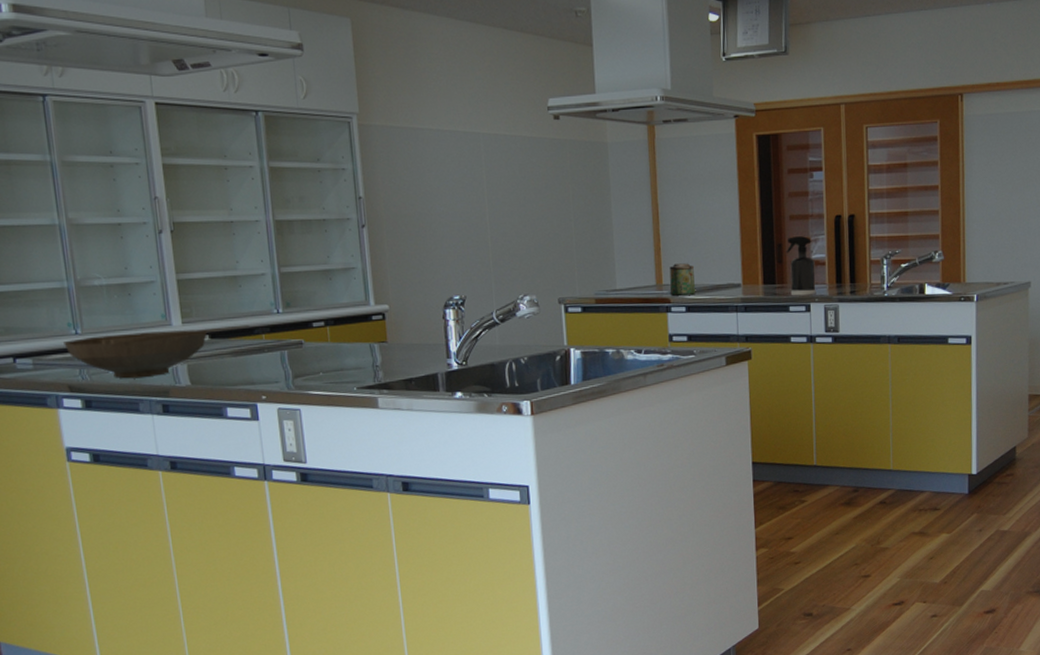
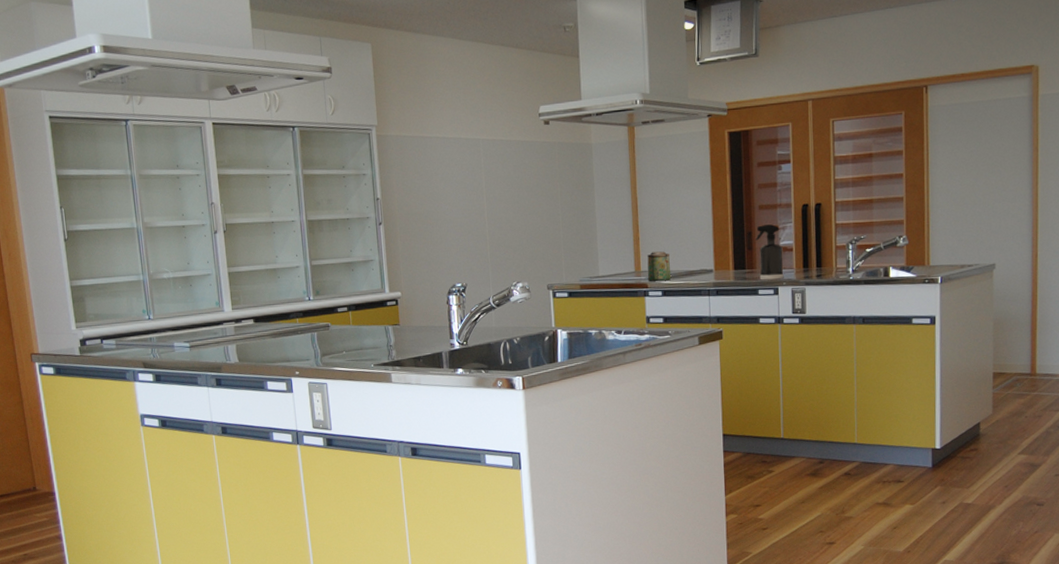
ramen bowl: present [63,324,250,379] -> none [139,310,286,357]

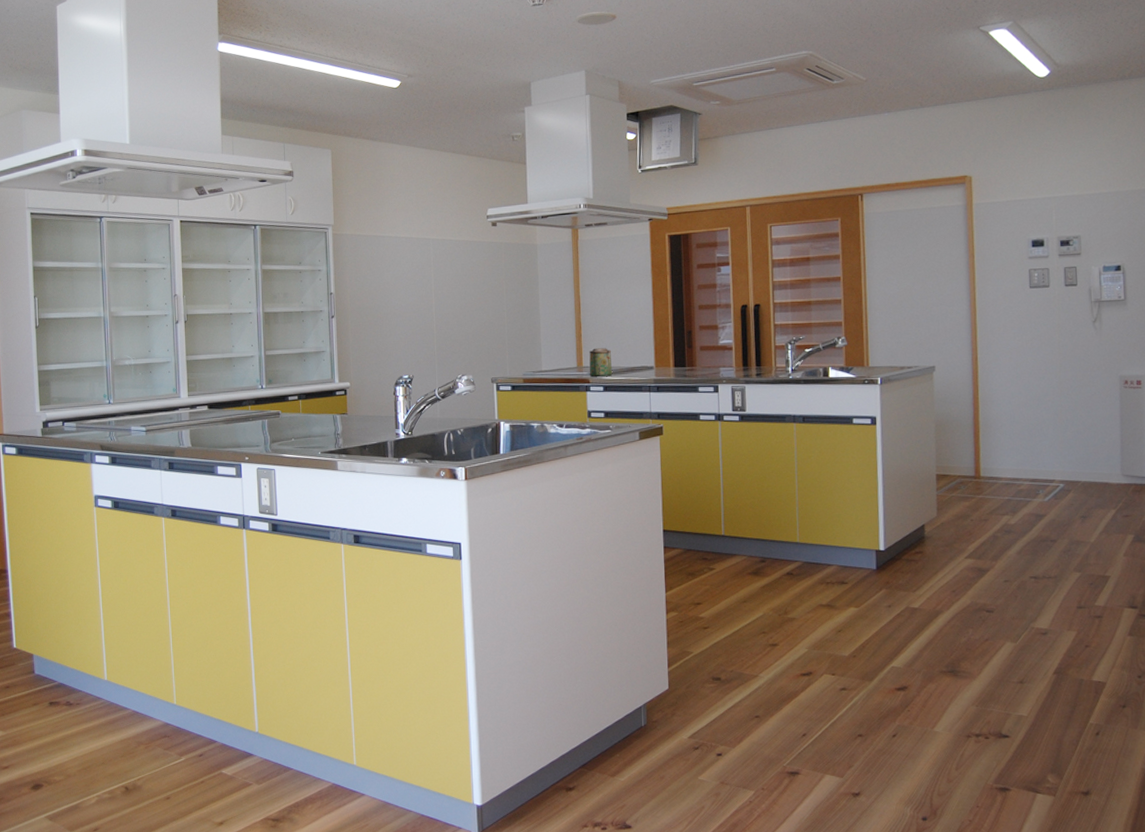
spray bottle: present [755,224,784,280] -> none [695,324,724,378]

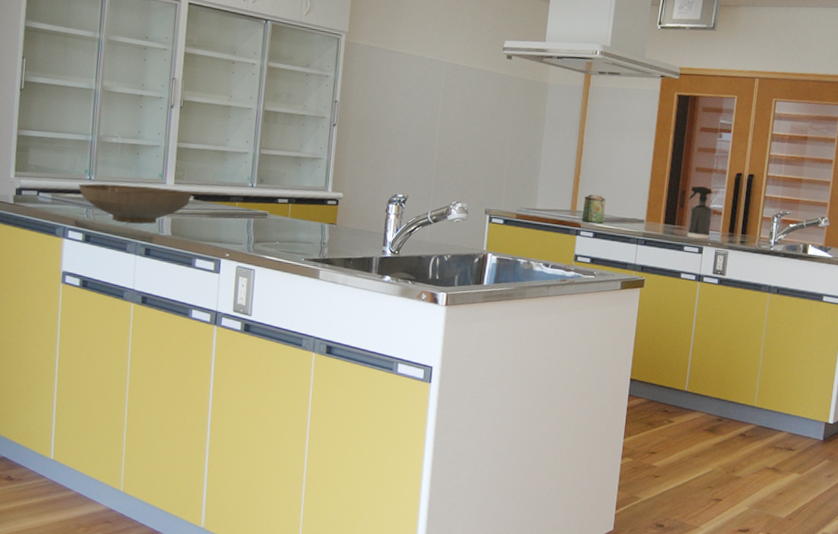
ramen bowl: none [100,397,239,441] -> present [79,183,227,224]
spray bottle: none [695,324,724,378] -> present [687,186,713,240]

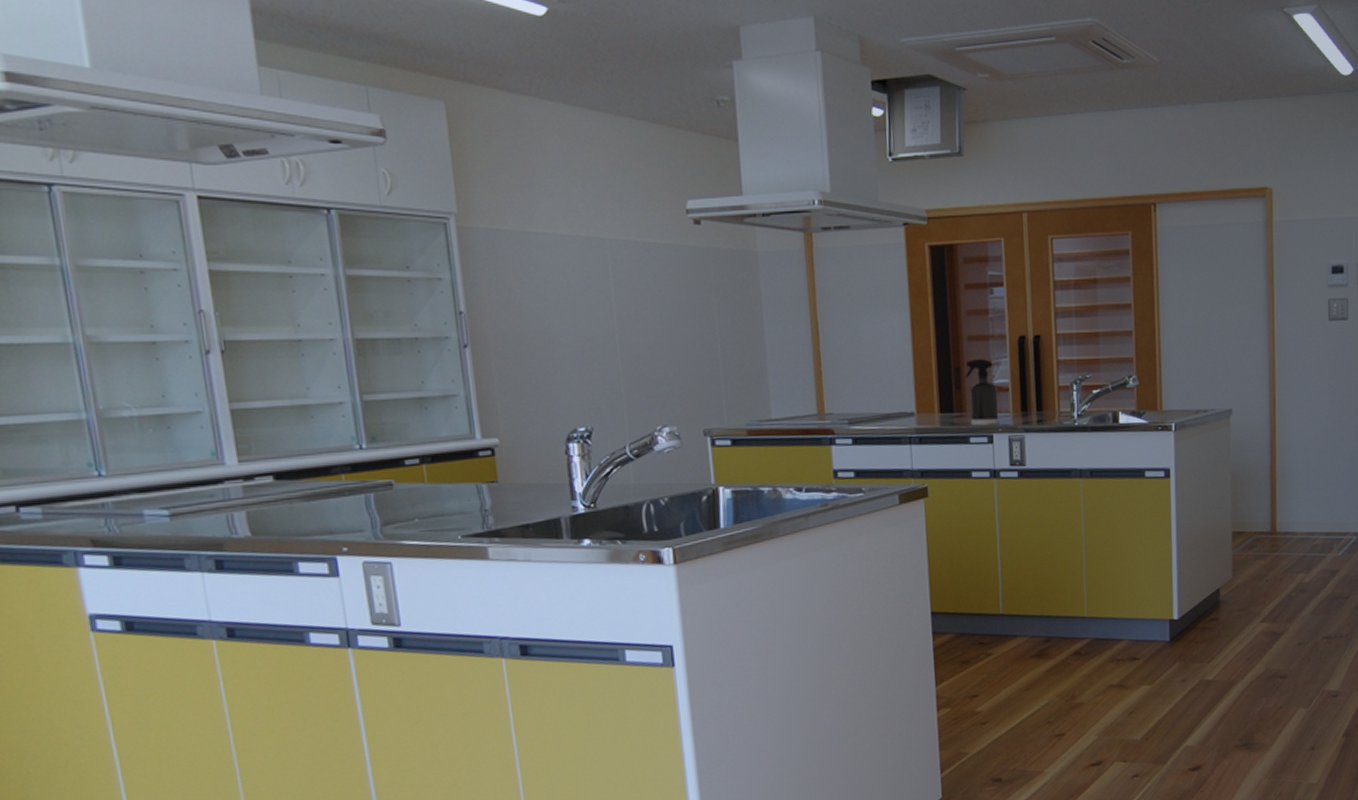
ramen bowl: present [79,183,227,224] -> none [83,463,325,530]
canister: present [581,194,606,225] -> none [832,389,863,428]

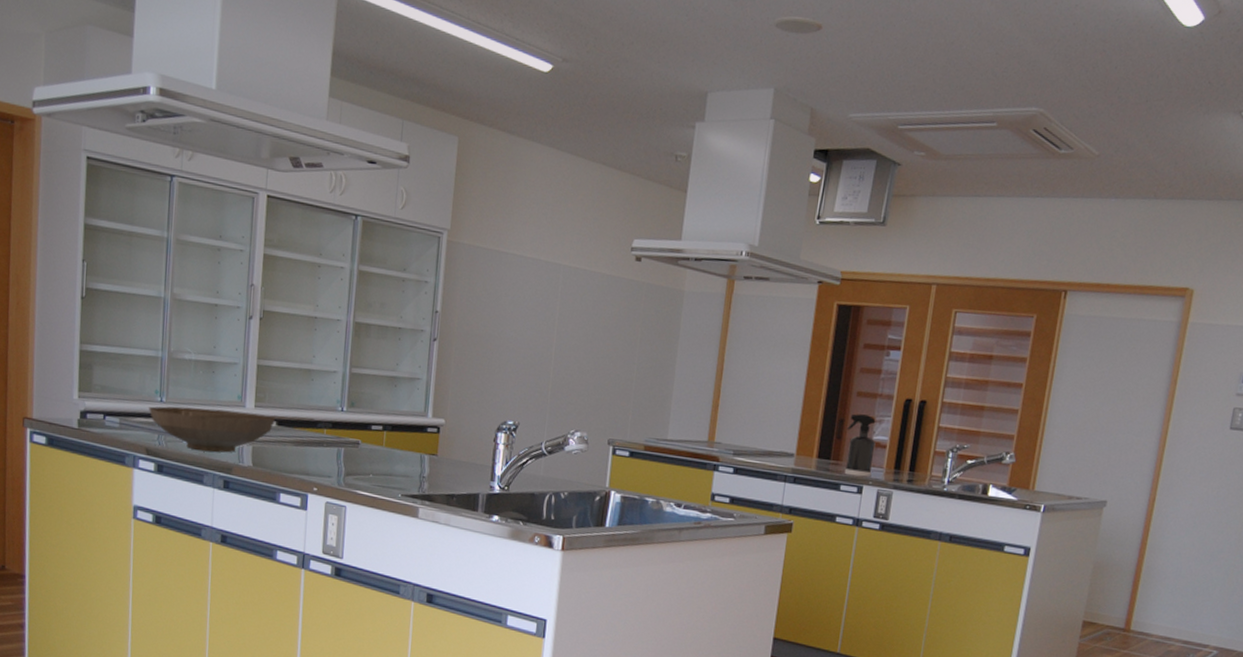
ramen bowl: none [83,463,325,530] -> present [149,406,314,453]

